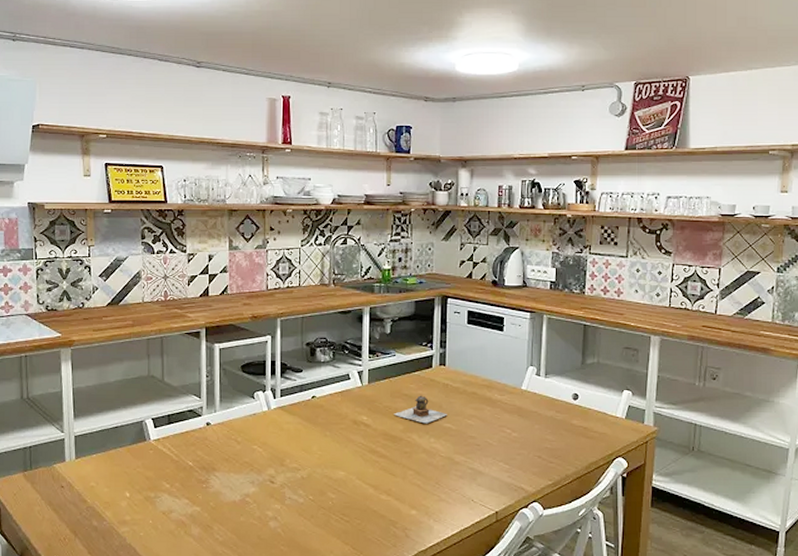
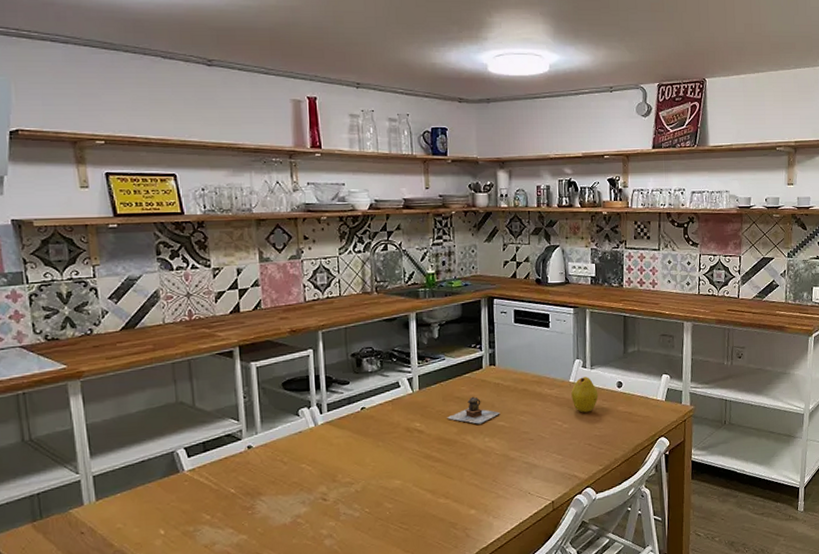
fruit: none [523,385,552,423] -> present [571,377,598,413]

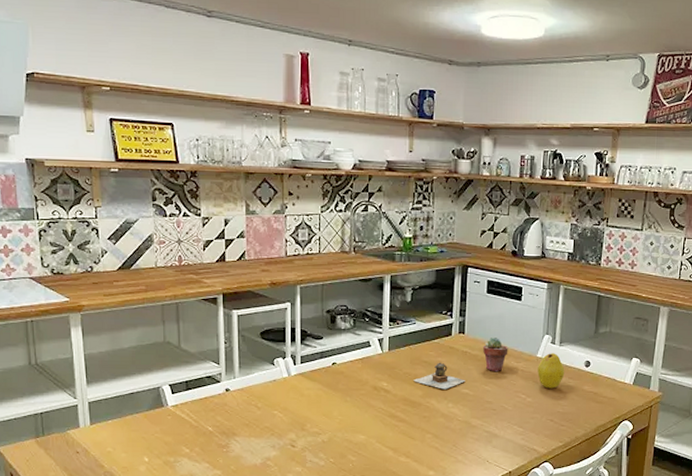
potted succulent: none [515,366,541,402] -> present [483,338,508,372]

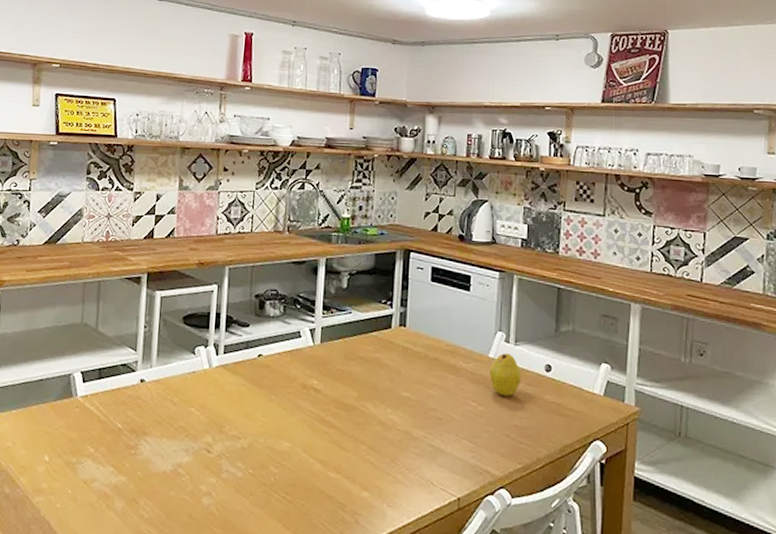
teapot: present [413,362,465,390] -> none [347,358,406,392]
potted succulent: present [483,338,508,372] -> none [427,332,456,374]

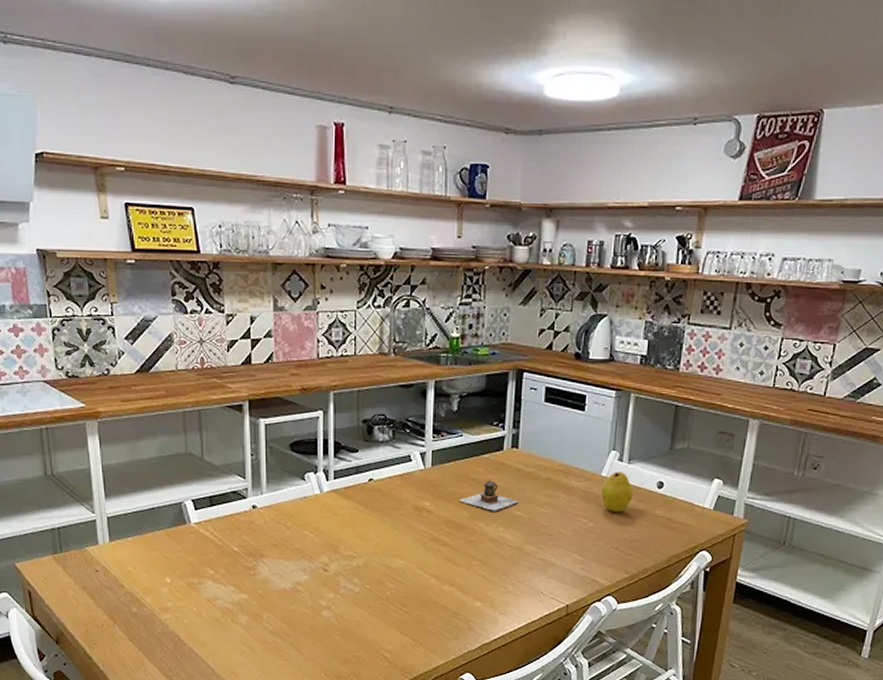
teapot: none [347,358,406,392] -> present [459,480,518,511]

